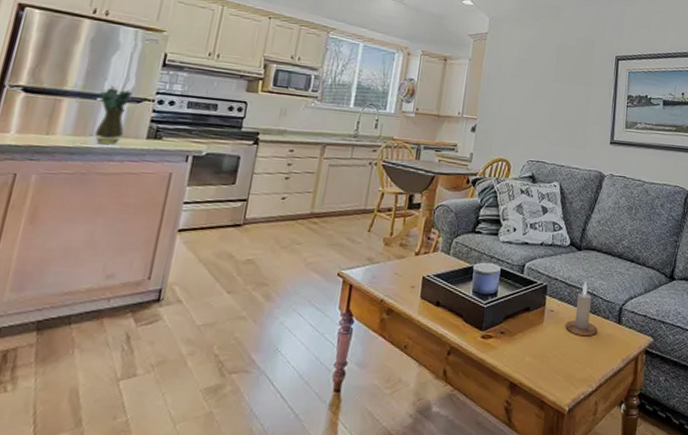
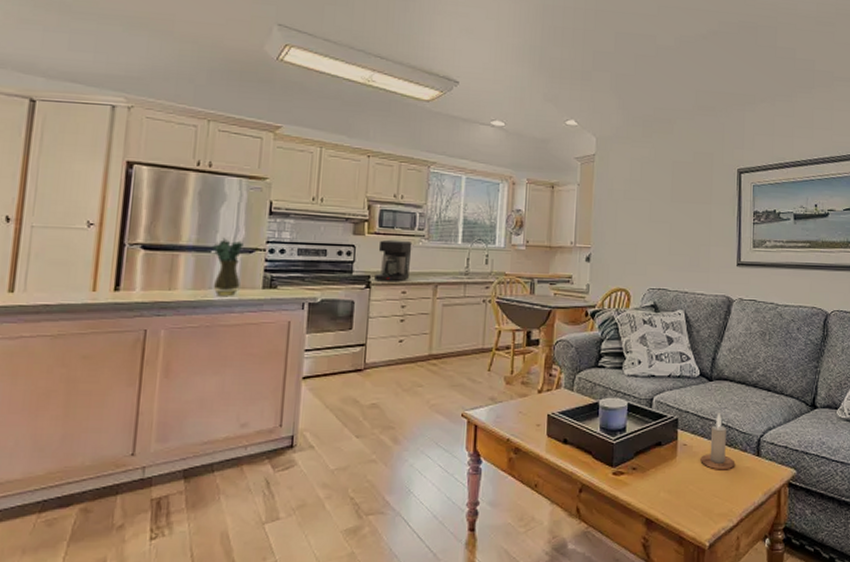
coffee maker: none [263,98,305,141] -> present [374,239,413,282]

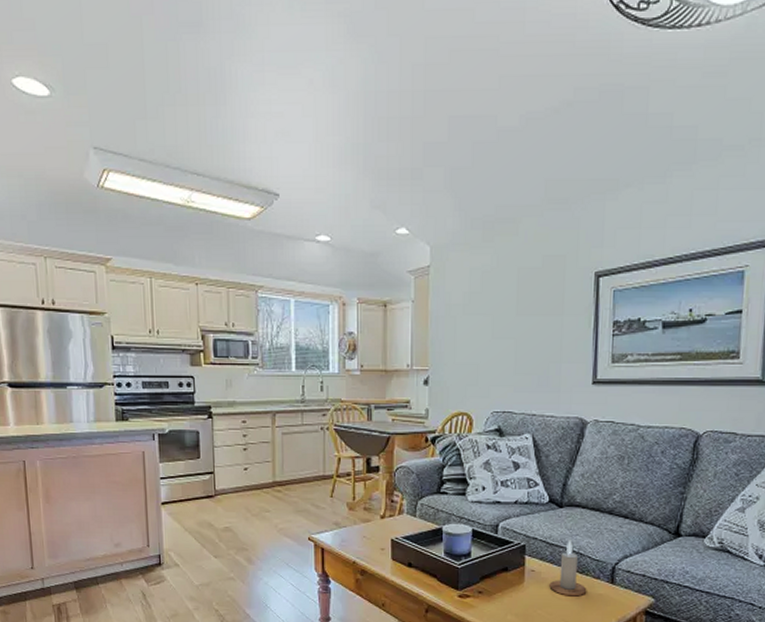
vase: present [212,238,244,297] -> none [68,374,96,430]
coffee maker: present [374,239,413,282] -> none [215,369,248,412]

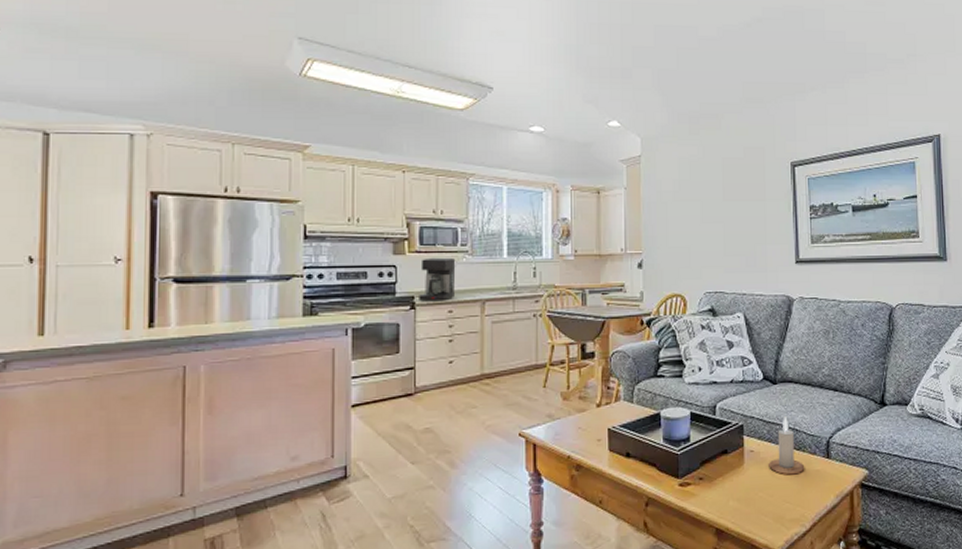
coffee maker: none [215,369,248,412] -> present [419,257,456,302]

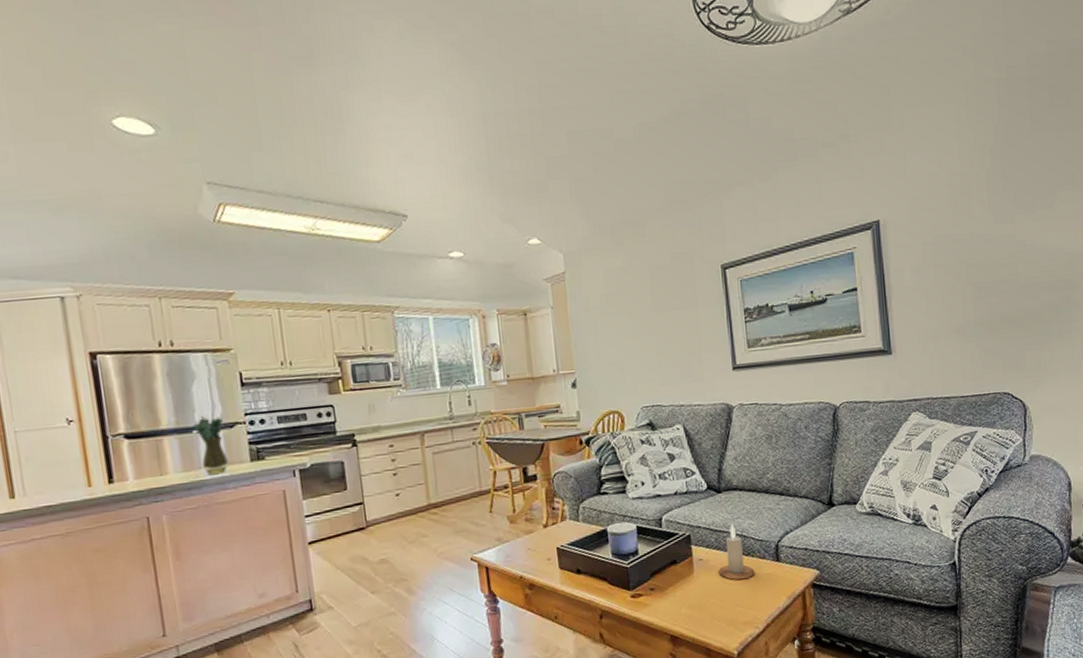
vase: none [248,266,280,328] -> present [193,416,229,476]
coffee maker: present [419,257,456,302] -> none [357,393,393,438]

